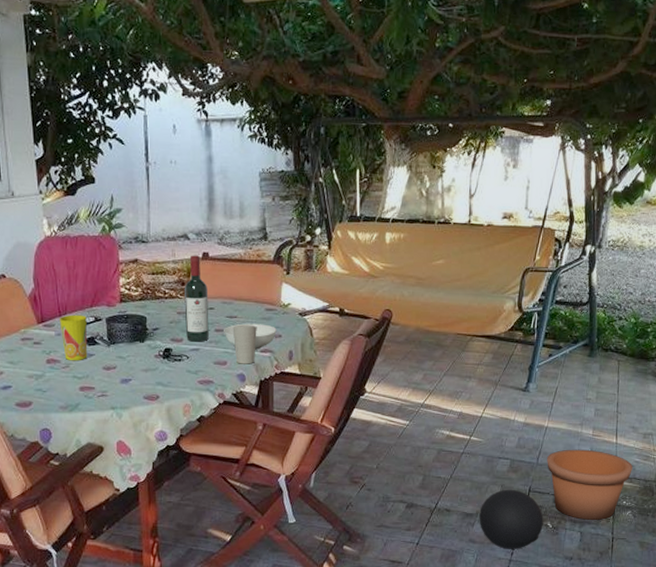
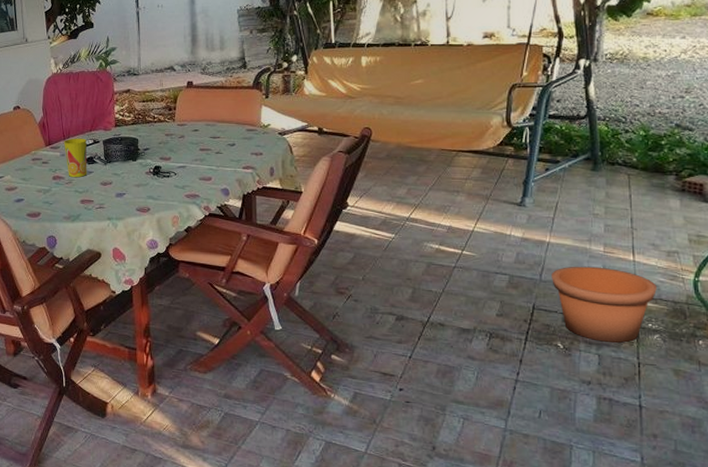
wine bottle: present [184,255,209,342] -> none [172,84,194,160]
bowl: present [224,323,277,350] -> none [208,143,258,167]
cup: present [232,324,257,364] -> none [216,144,239,180]
ball: present [479,489,544,549] -> none [477,305,552,369]

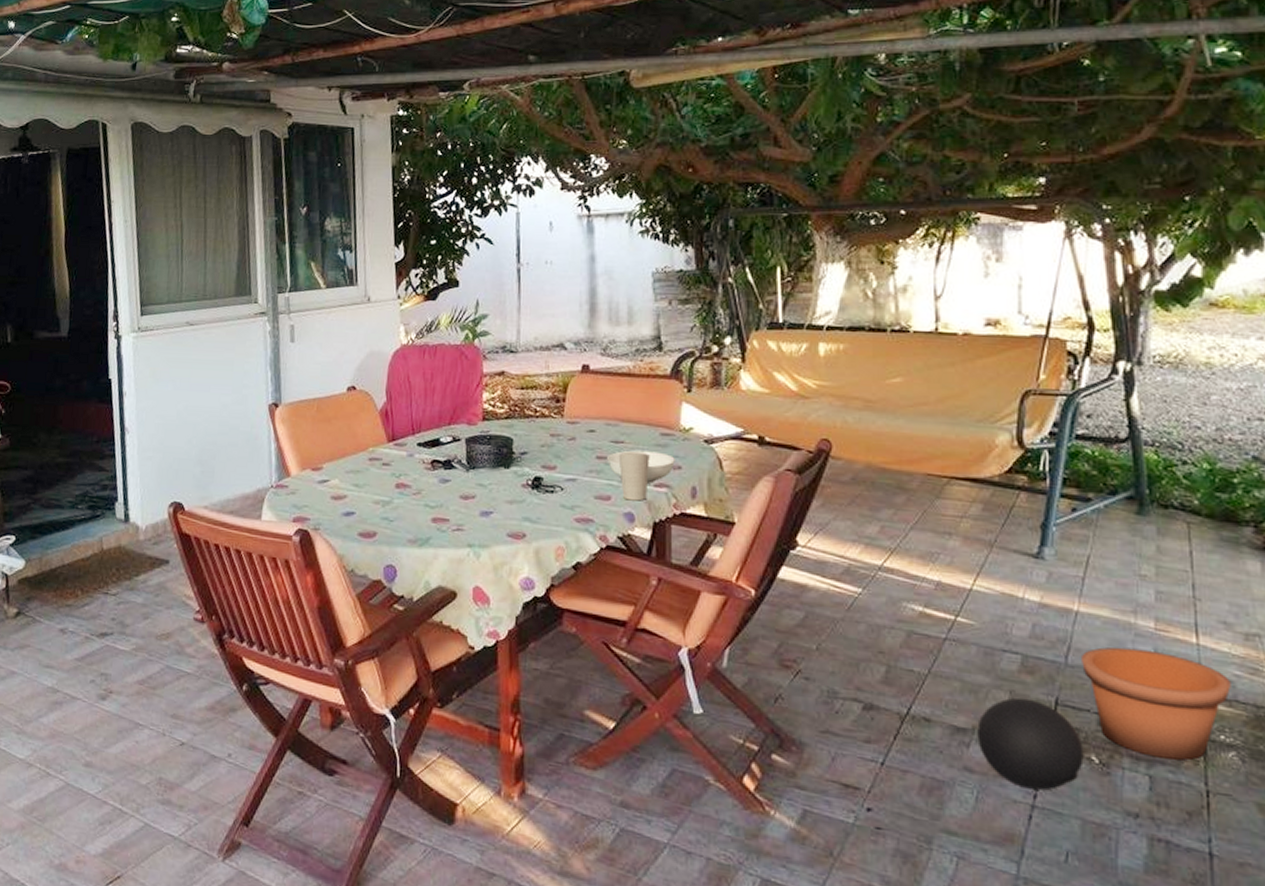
cup: present [64,138,87,178] -> none [412,433,444,487]
bowl: none [208,143,258,167] -> present [607,450,675,484]
cup: none [216,144,239,180] -> present [618,451,650,501]
ball: none [477,305,552,369] -> present [977,697,1084,791]

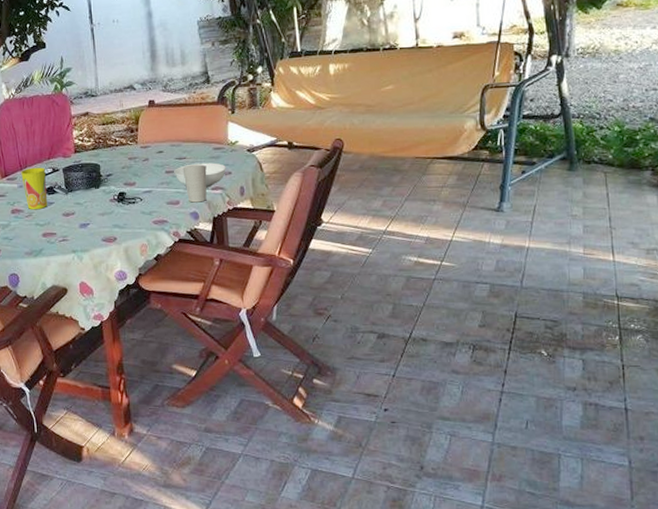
cup: none [412,433,444,487] -> present [21,167,48,210]
ball: present [977,697,1084,791] -> none [460,315,536,380]
pot: present [1082,646,1231,761] -> none [532,269,638,346]

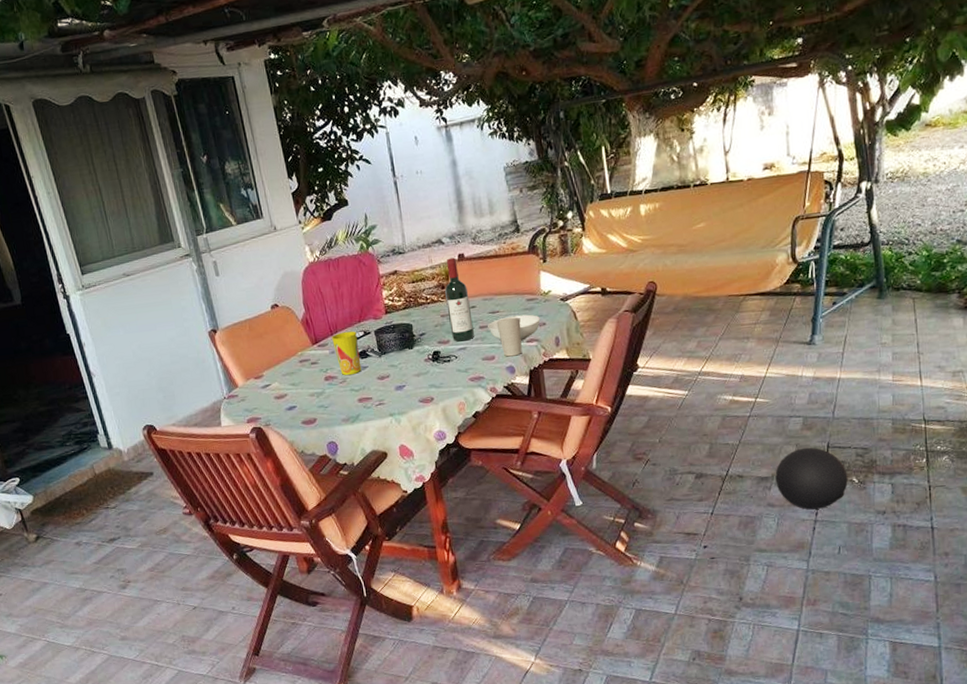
wine bottle: none [134,103,160,185] -> present [445,257,474,342]
ball: none [460,315,536,380] -> present [775,447,848,510]

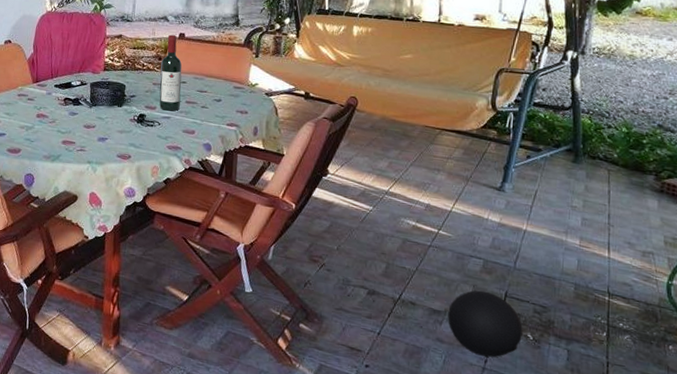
cup: present [332,330,362,376] -> none [51,77,74,118]
bowl: present [488,314,540,341] -> none [194,98,244,123]
cup: present [496,317,522,357] -> none [202,99,225,136]

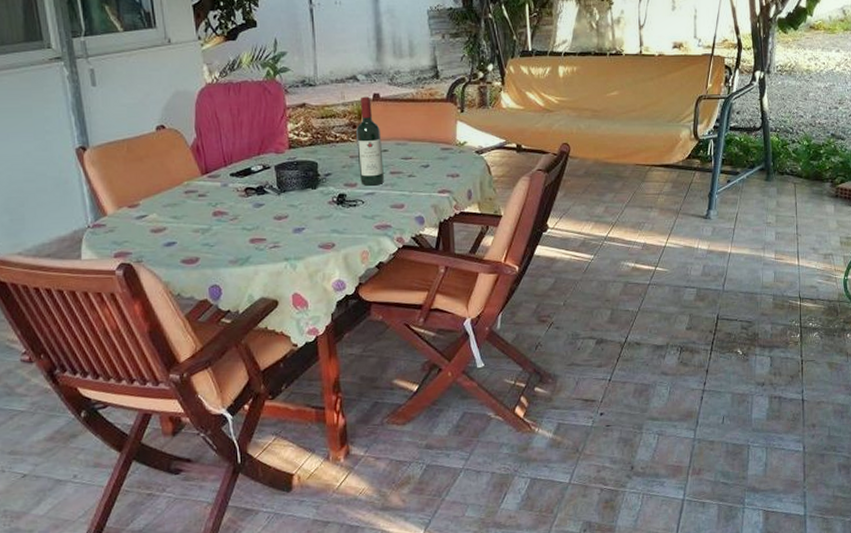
ball: present [447,290,523,358] -> none [670,318,733,379]

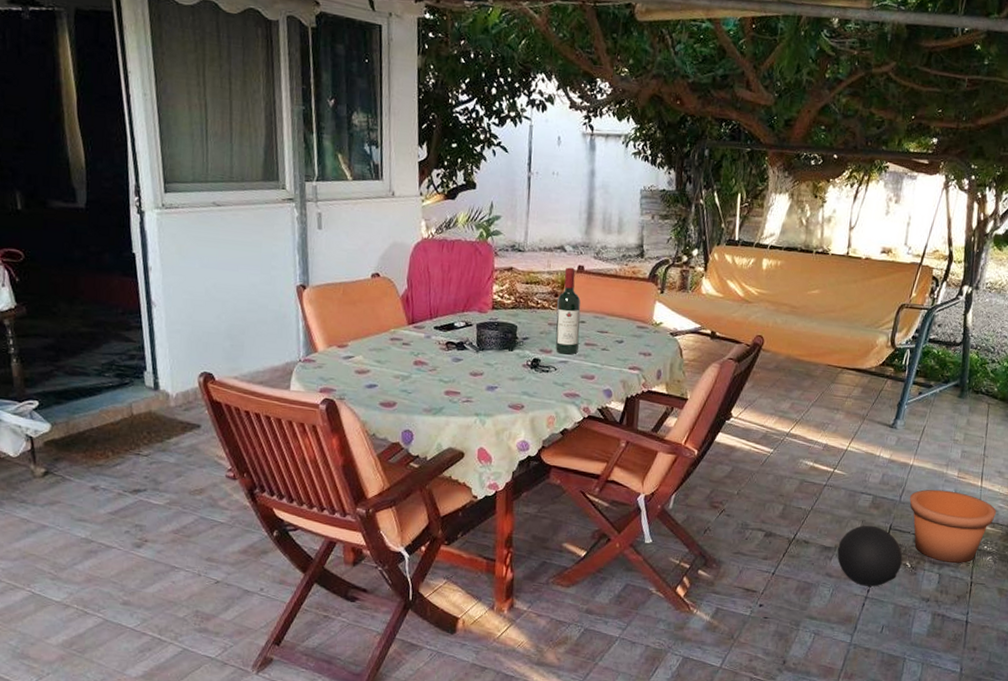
ball: none [670,318,733,379] -> present [837,525,903,587]
pot: none [732,273,816,344] -> present [909,489,996,563]

